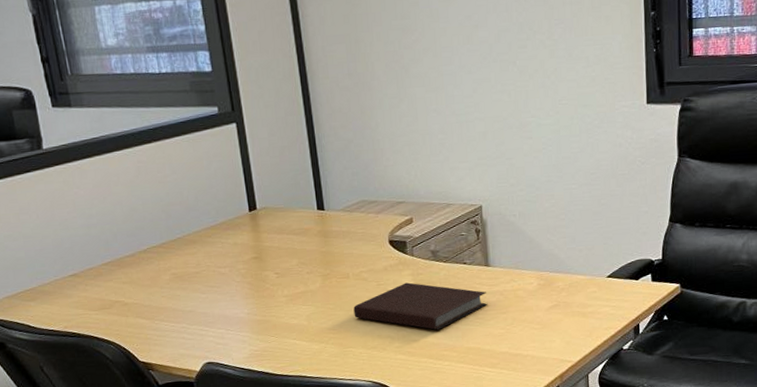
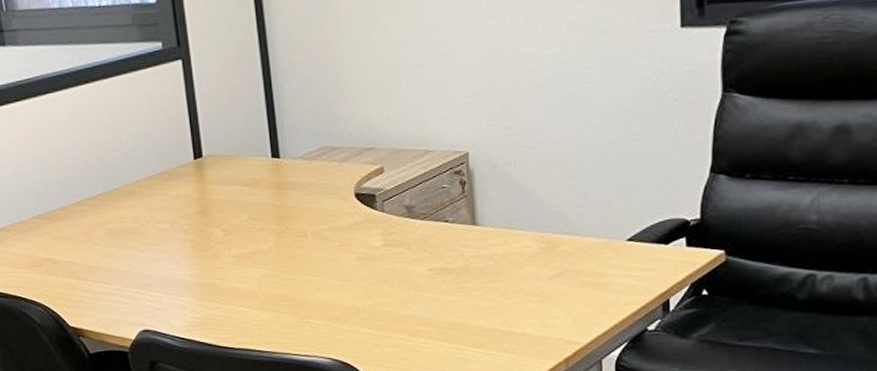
notebook: present [353,282,487,330] -> none [311,243,473,300]

